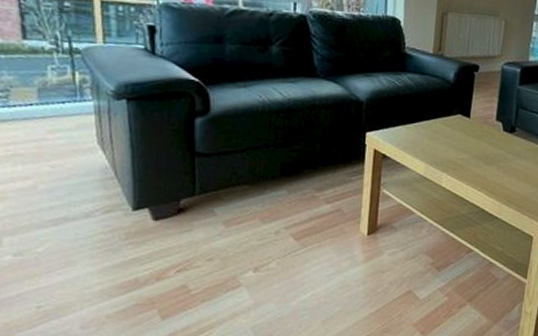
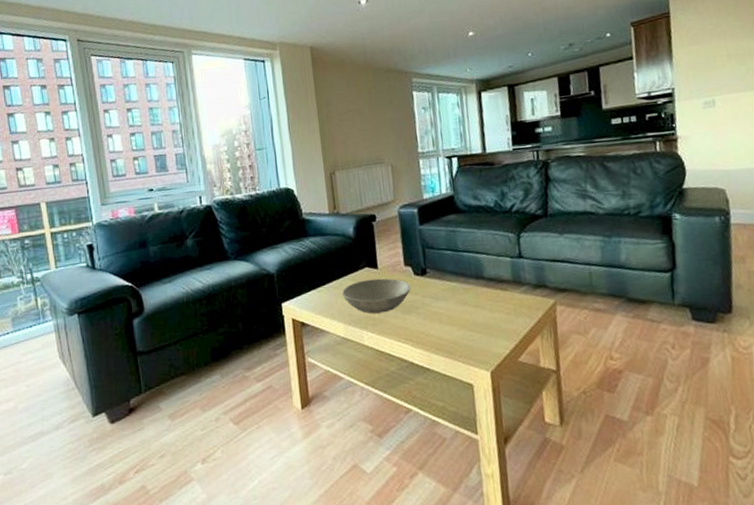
bowl: none [429,126,498,160] -> present [341,278,411,314]

